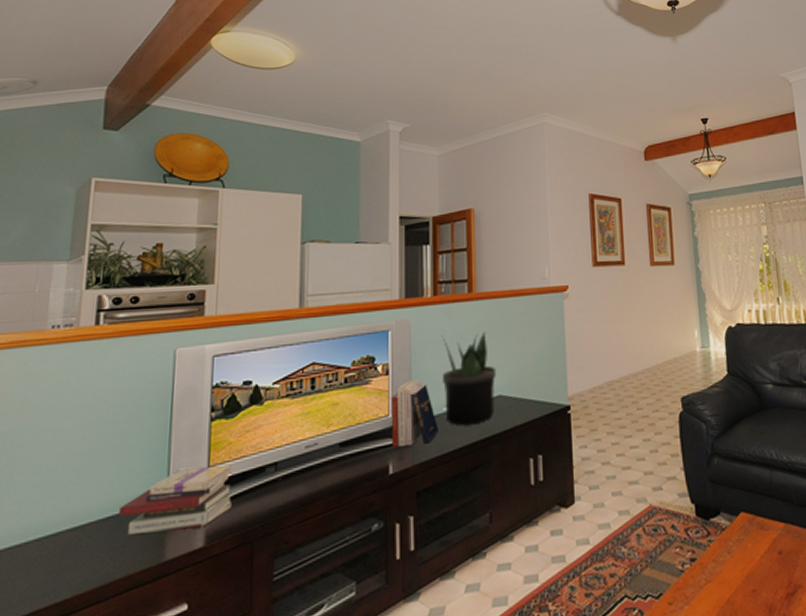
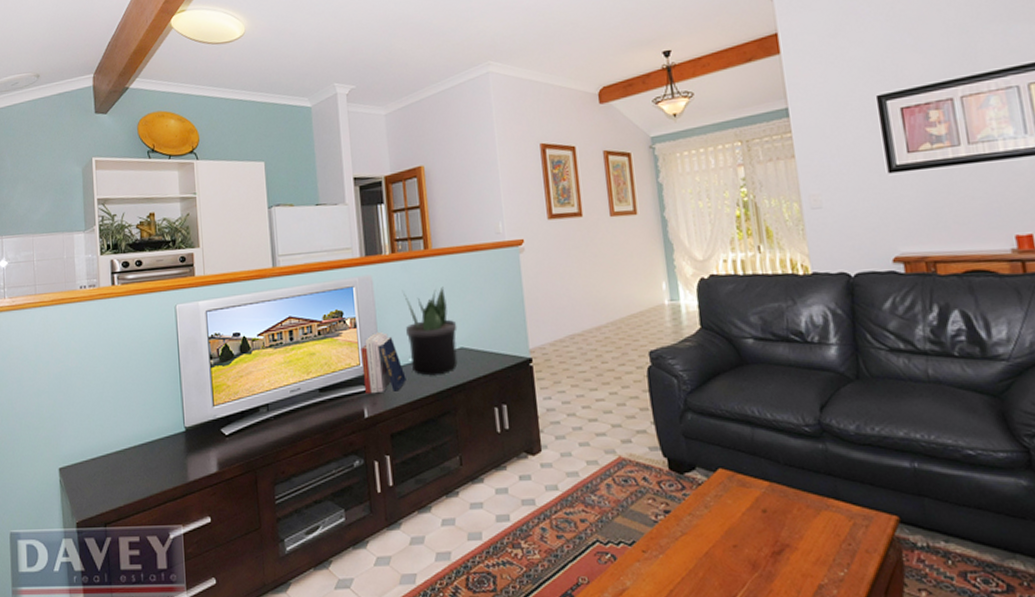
books: present [118,465,232,534] -> none [149,405,235,458]

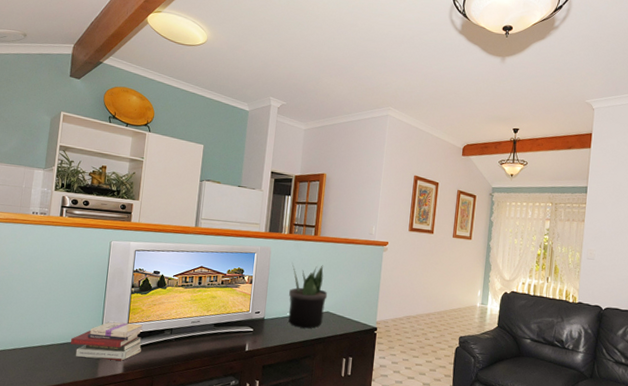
books: none [149,405,235,458] -> present [70,322,143,361]
books: present [361,331,406,395] -> none [250,289,283,335]

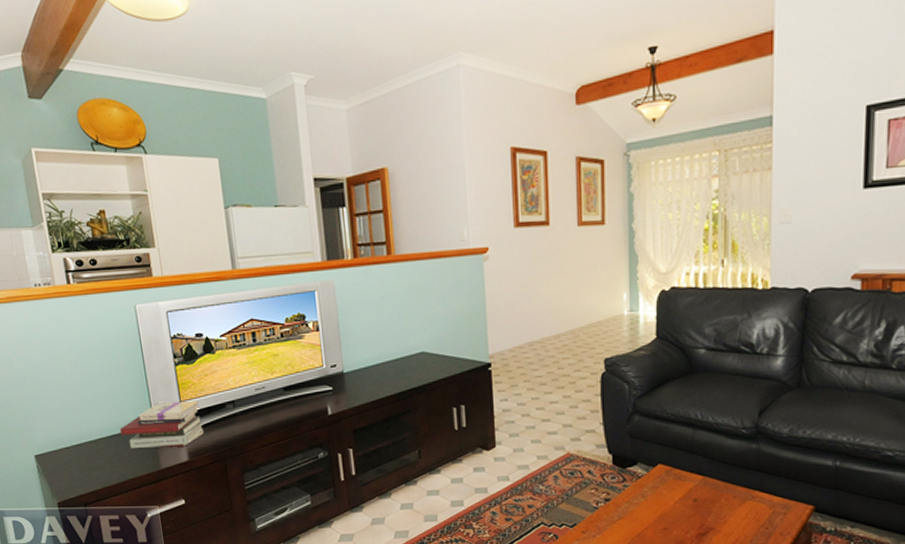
planter: present [288,263,328,328] -> none [364,292,419,377]

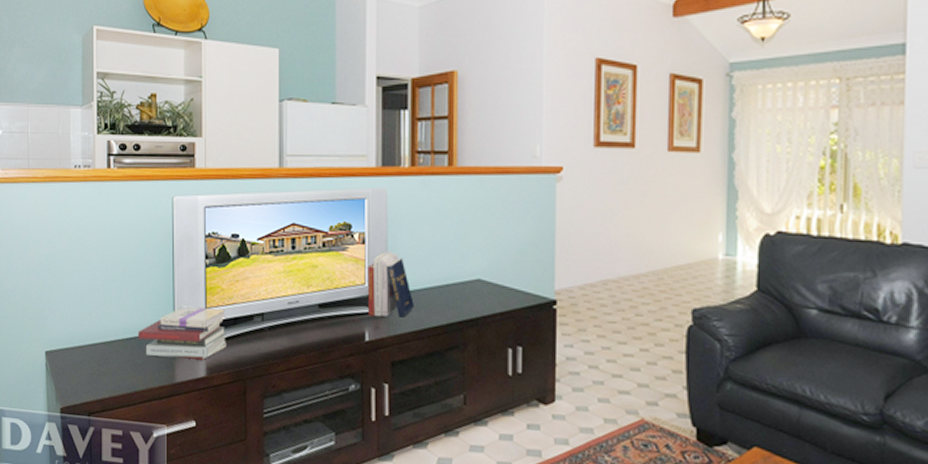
books: none [323,335,369,394] -> present [367,250,414,318]

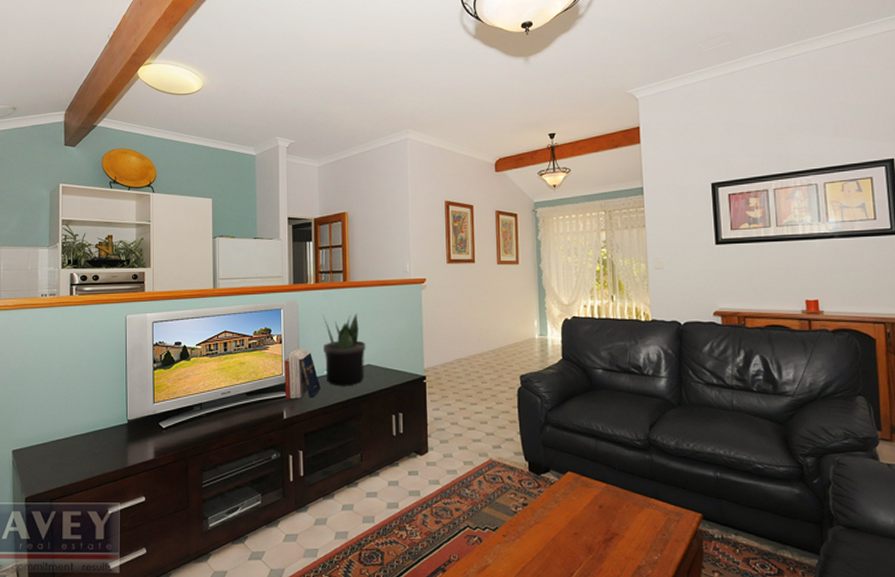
books: present [137,307,226,360] -> none [95,403,171,445]
planter: none [418,209,477,305] -> present [322,313,366,385]

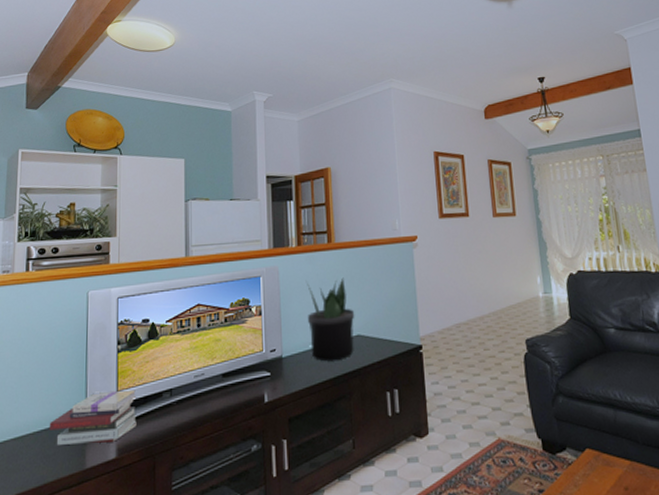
books: none [95,403,171,445] -> present [49,391,137,445]
books: present [284,347,321,399] -> none [264,319,306,380]

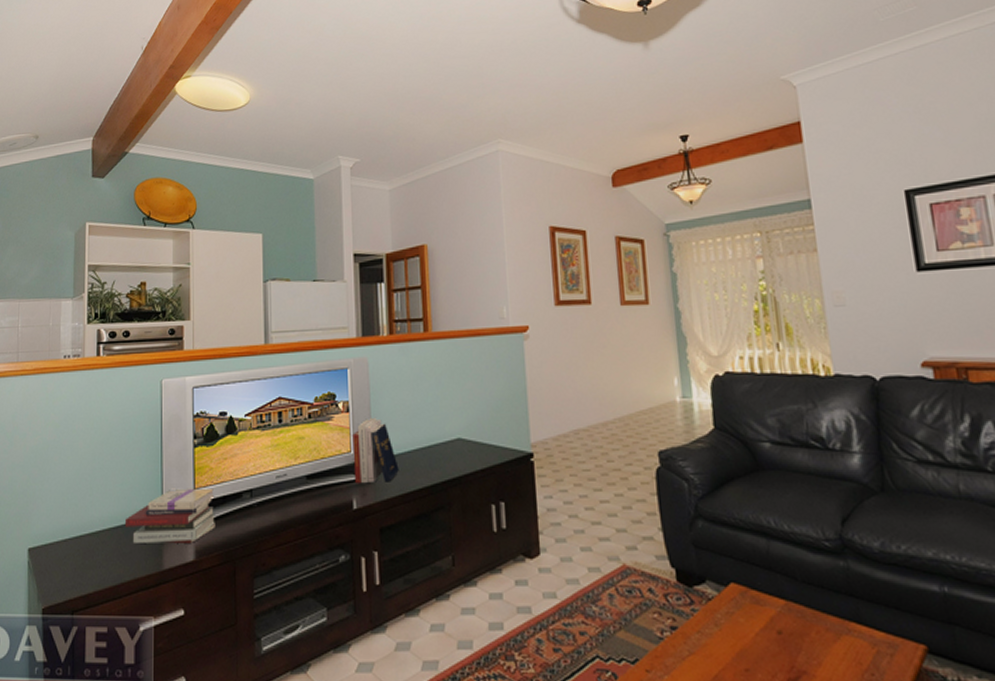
books: none [264,319,306,380] -> present [352,417,399,484]
planter: present [305,277,355,361] -> none [398,372,455,466]

